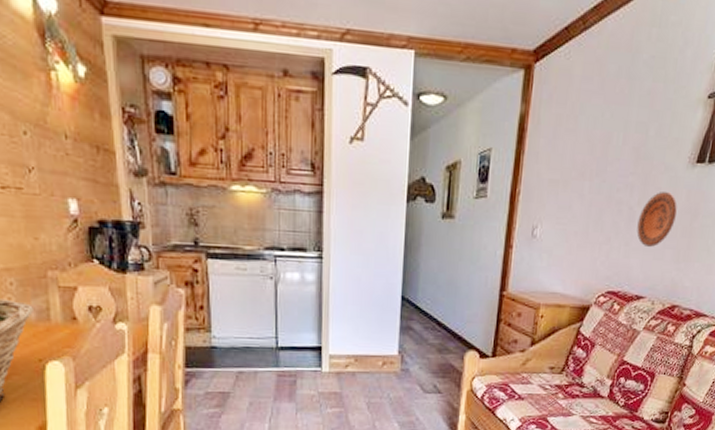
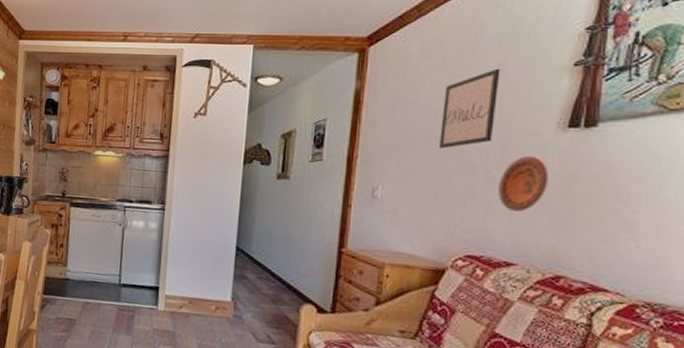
wall art: none [593,97,650,184] -> present [439,68,501,149]

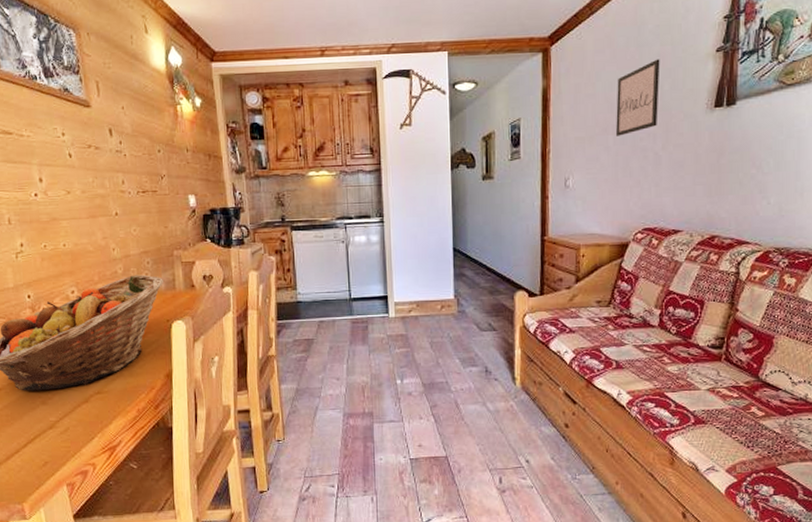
decorative plate: present [498,156,548,212] -> none [665,136,702,185]

